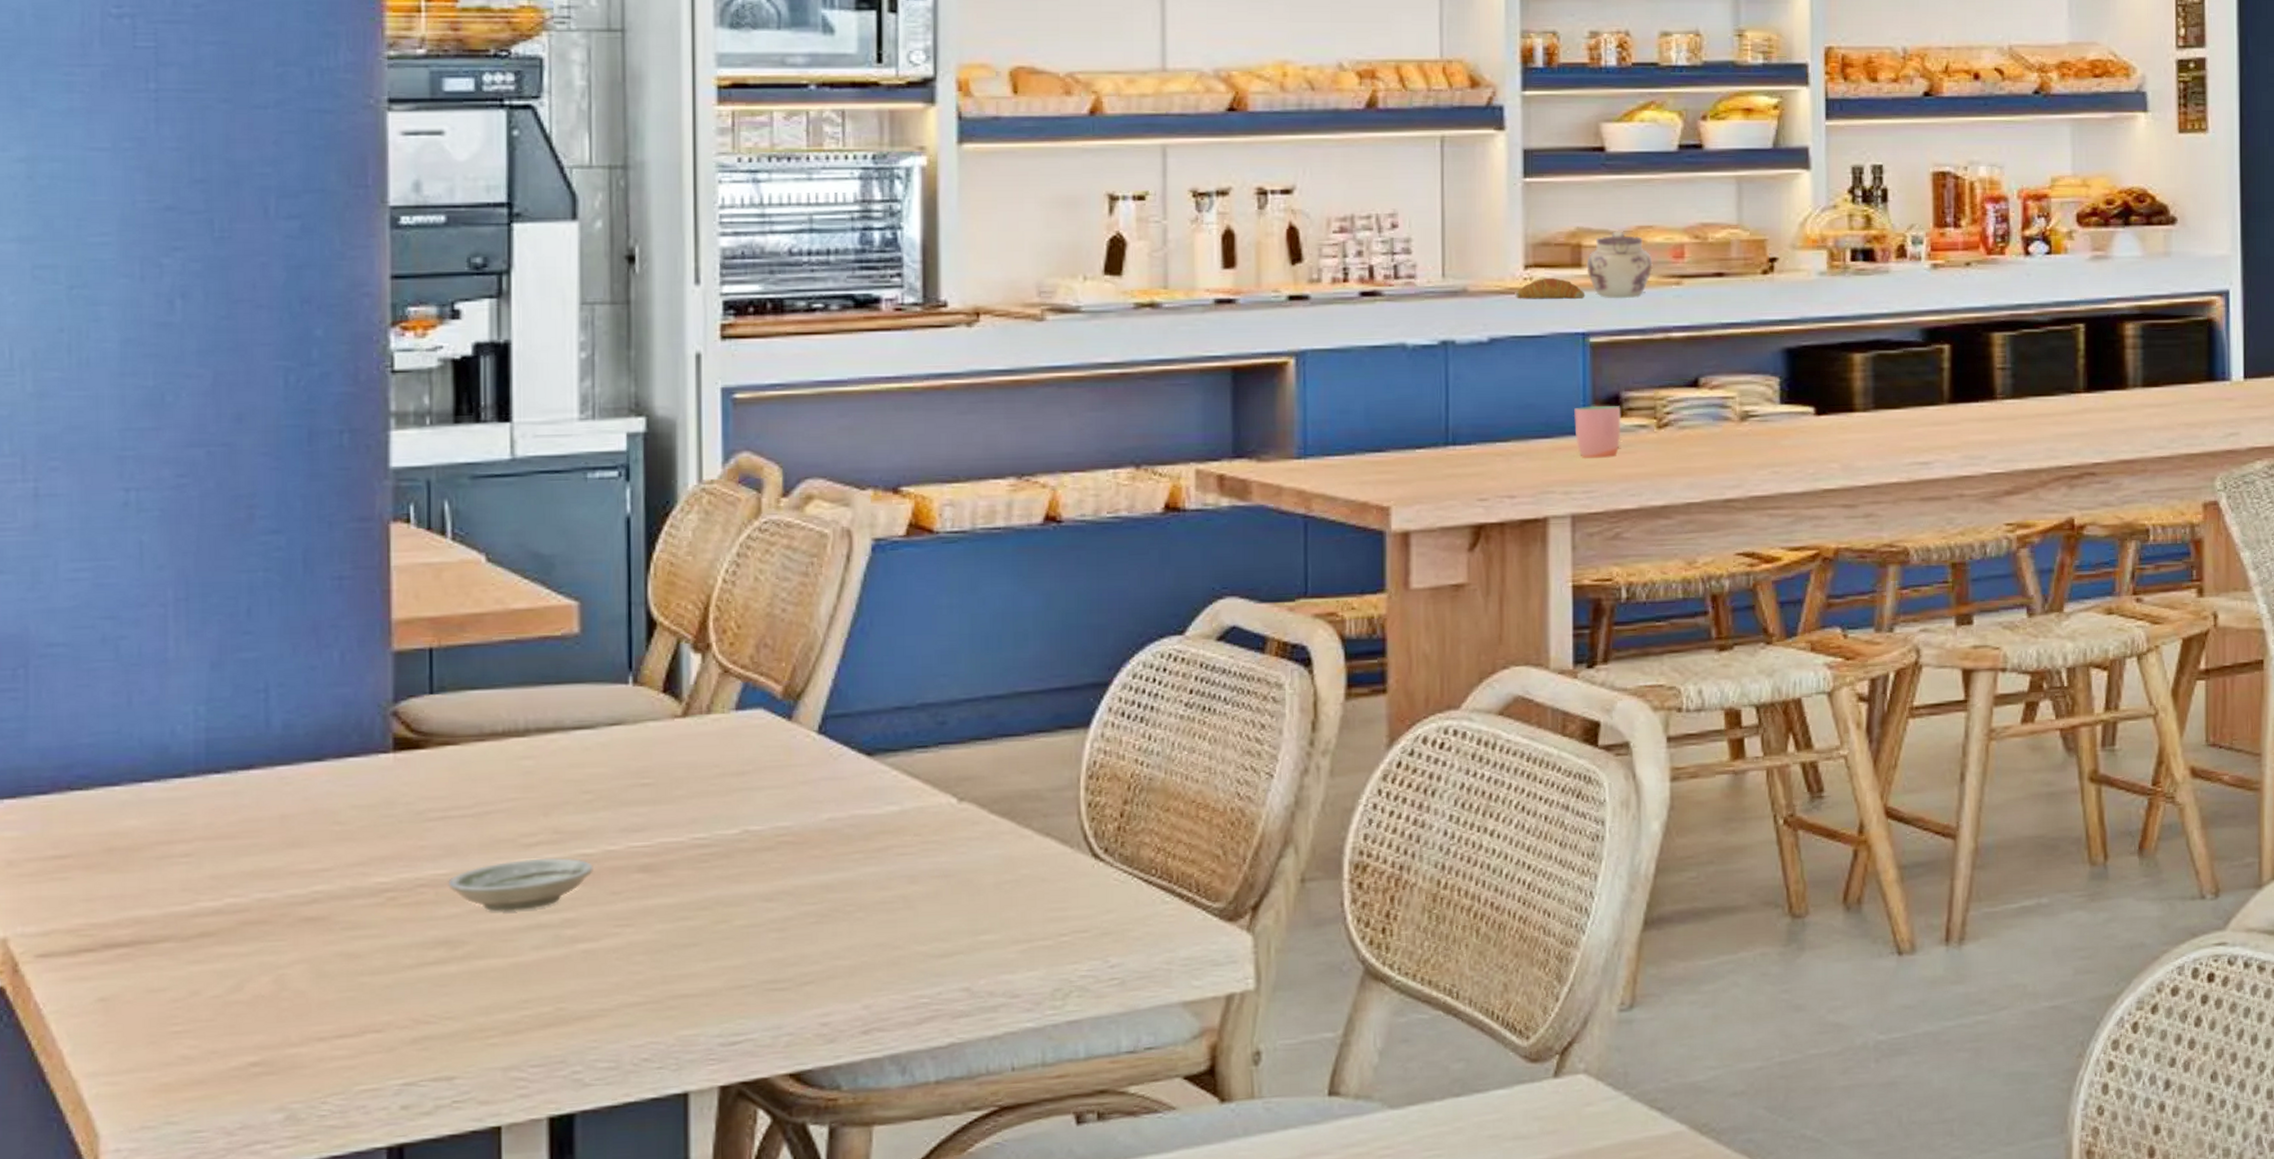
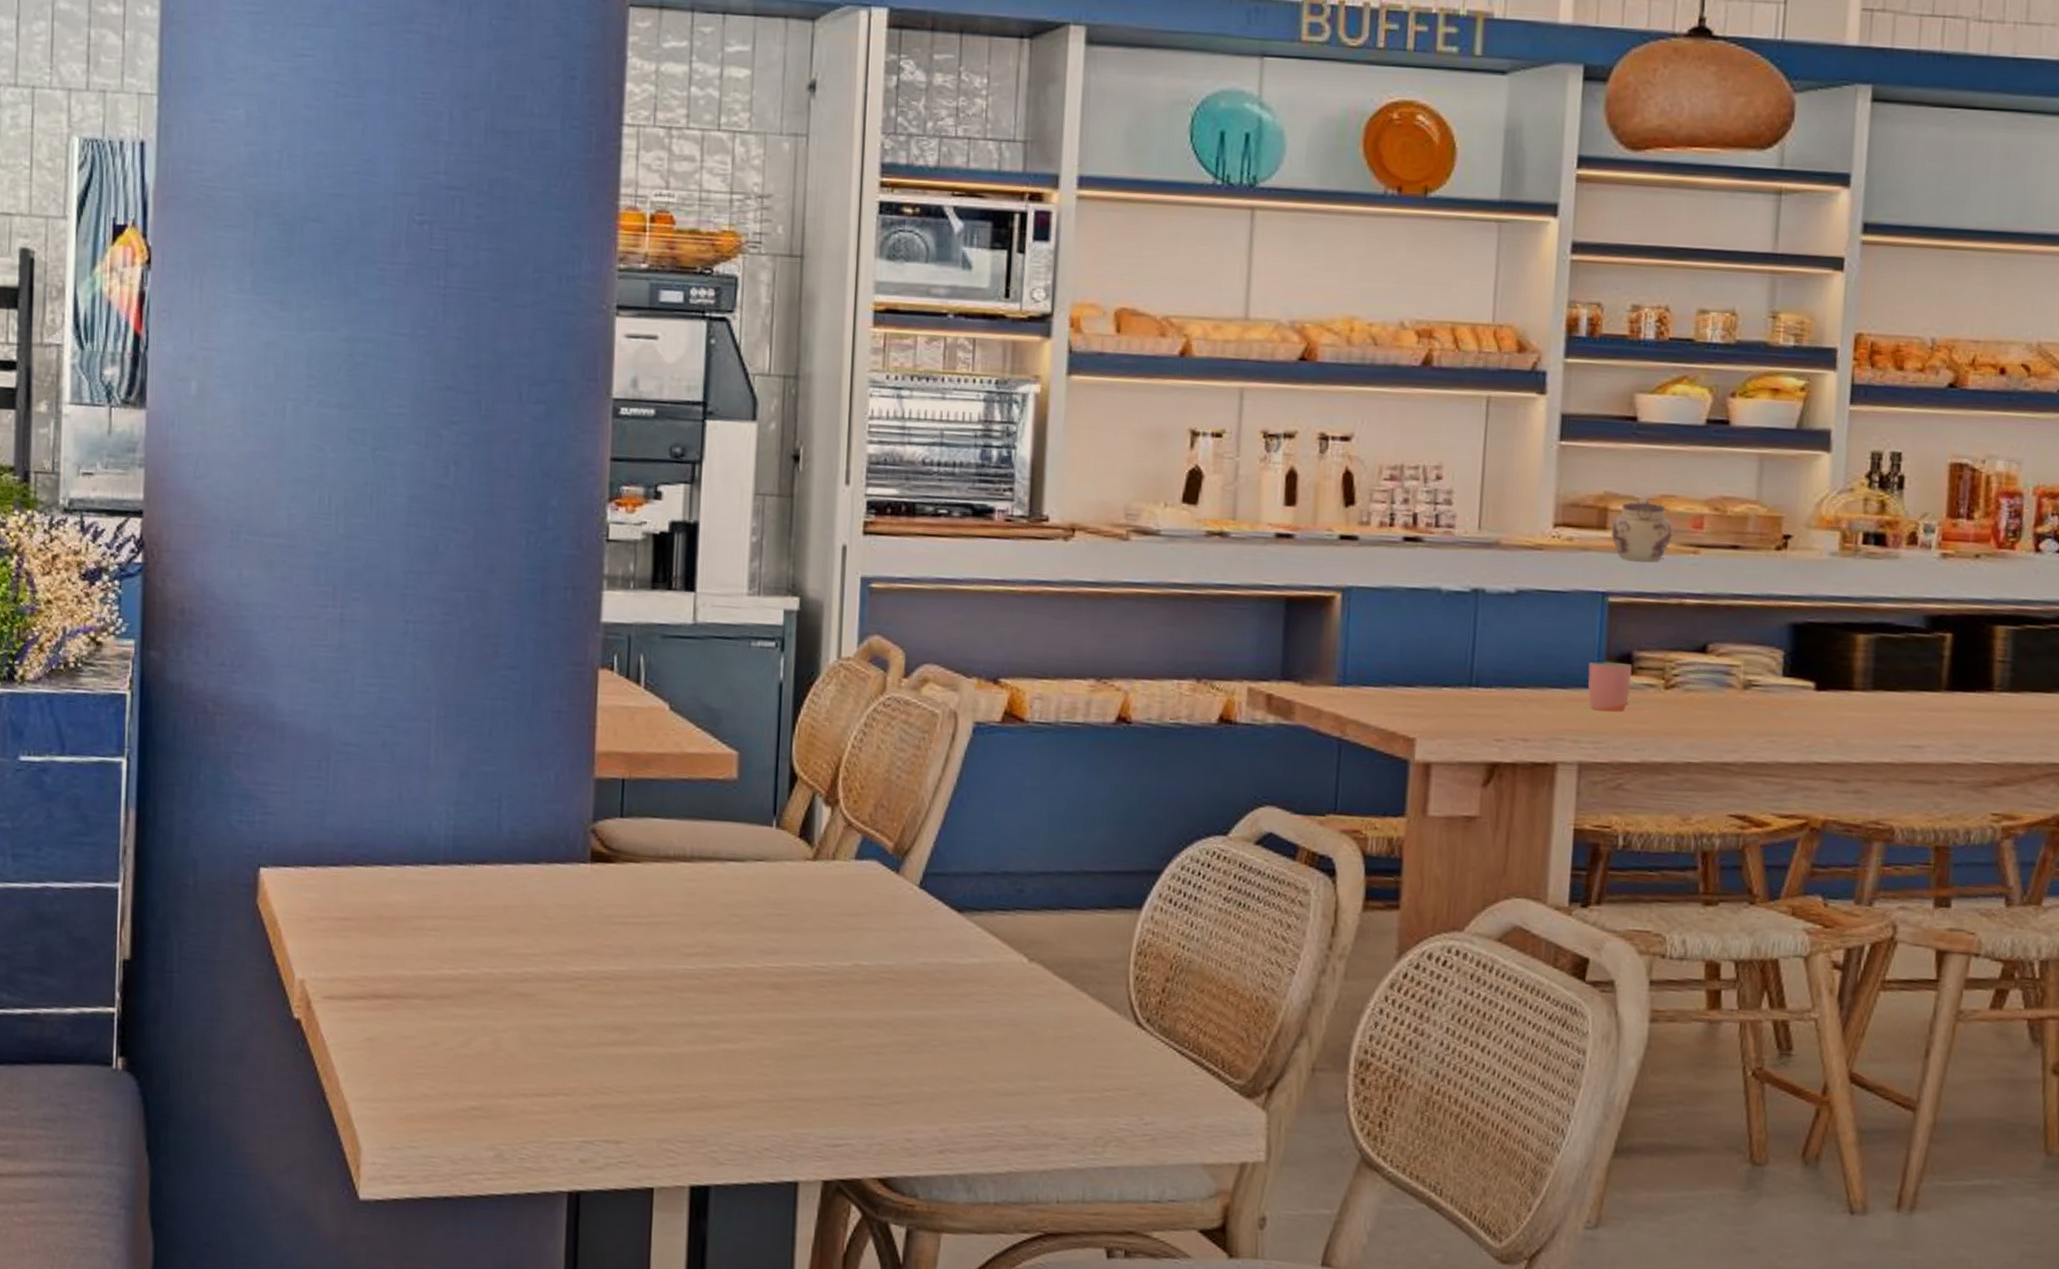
saucer: present [448,857,593,913] -> none [625,966,736,1010]
croissant: present [1516,278,1586,300] -> none [1544,538,1608,561]

